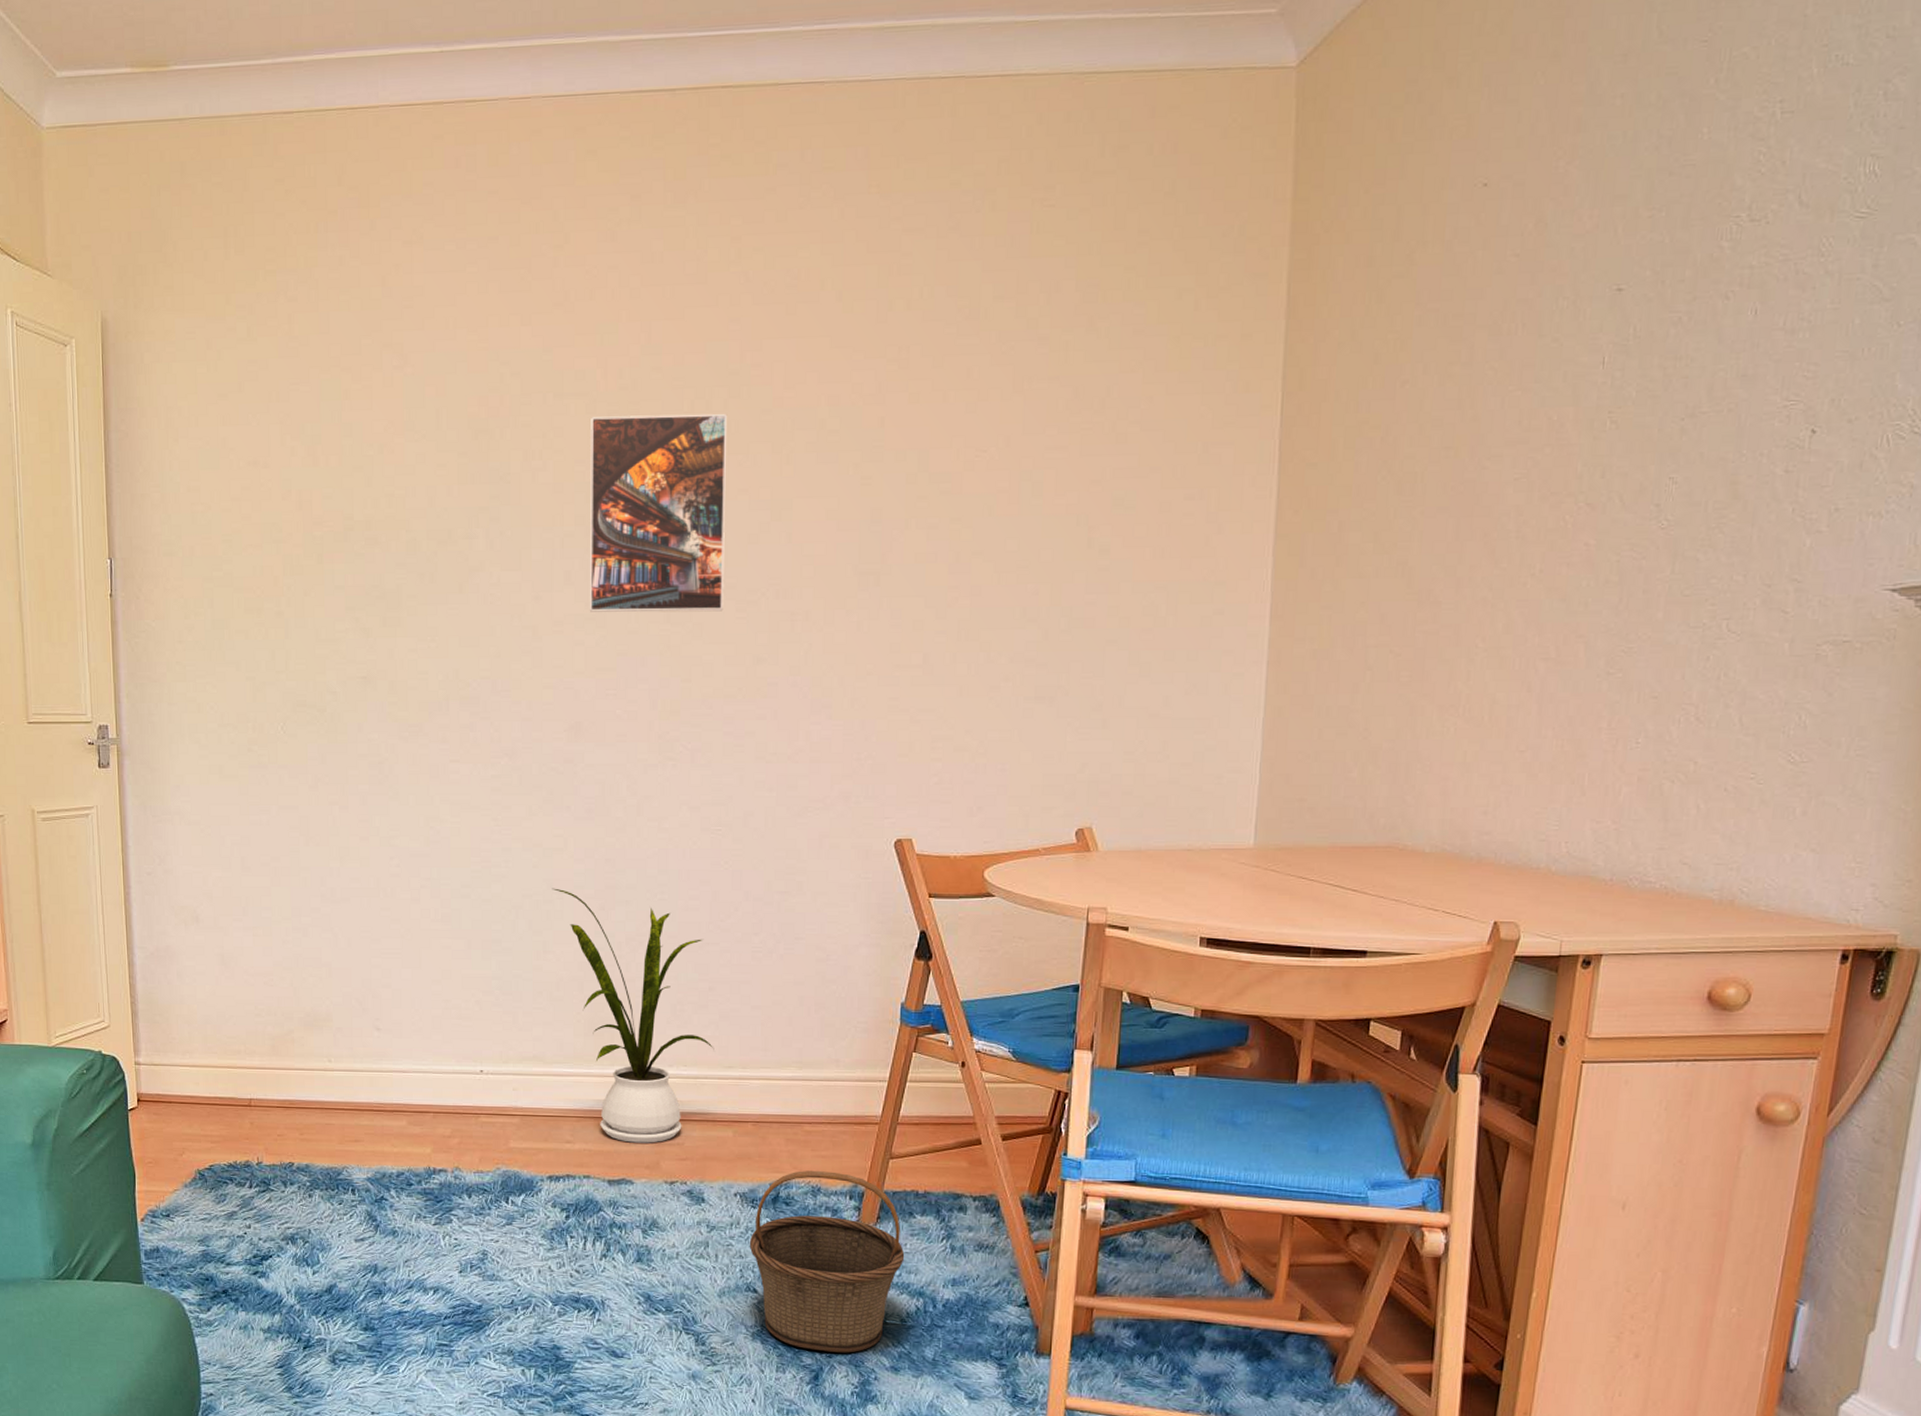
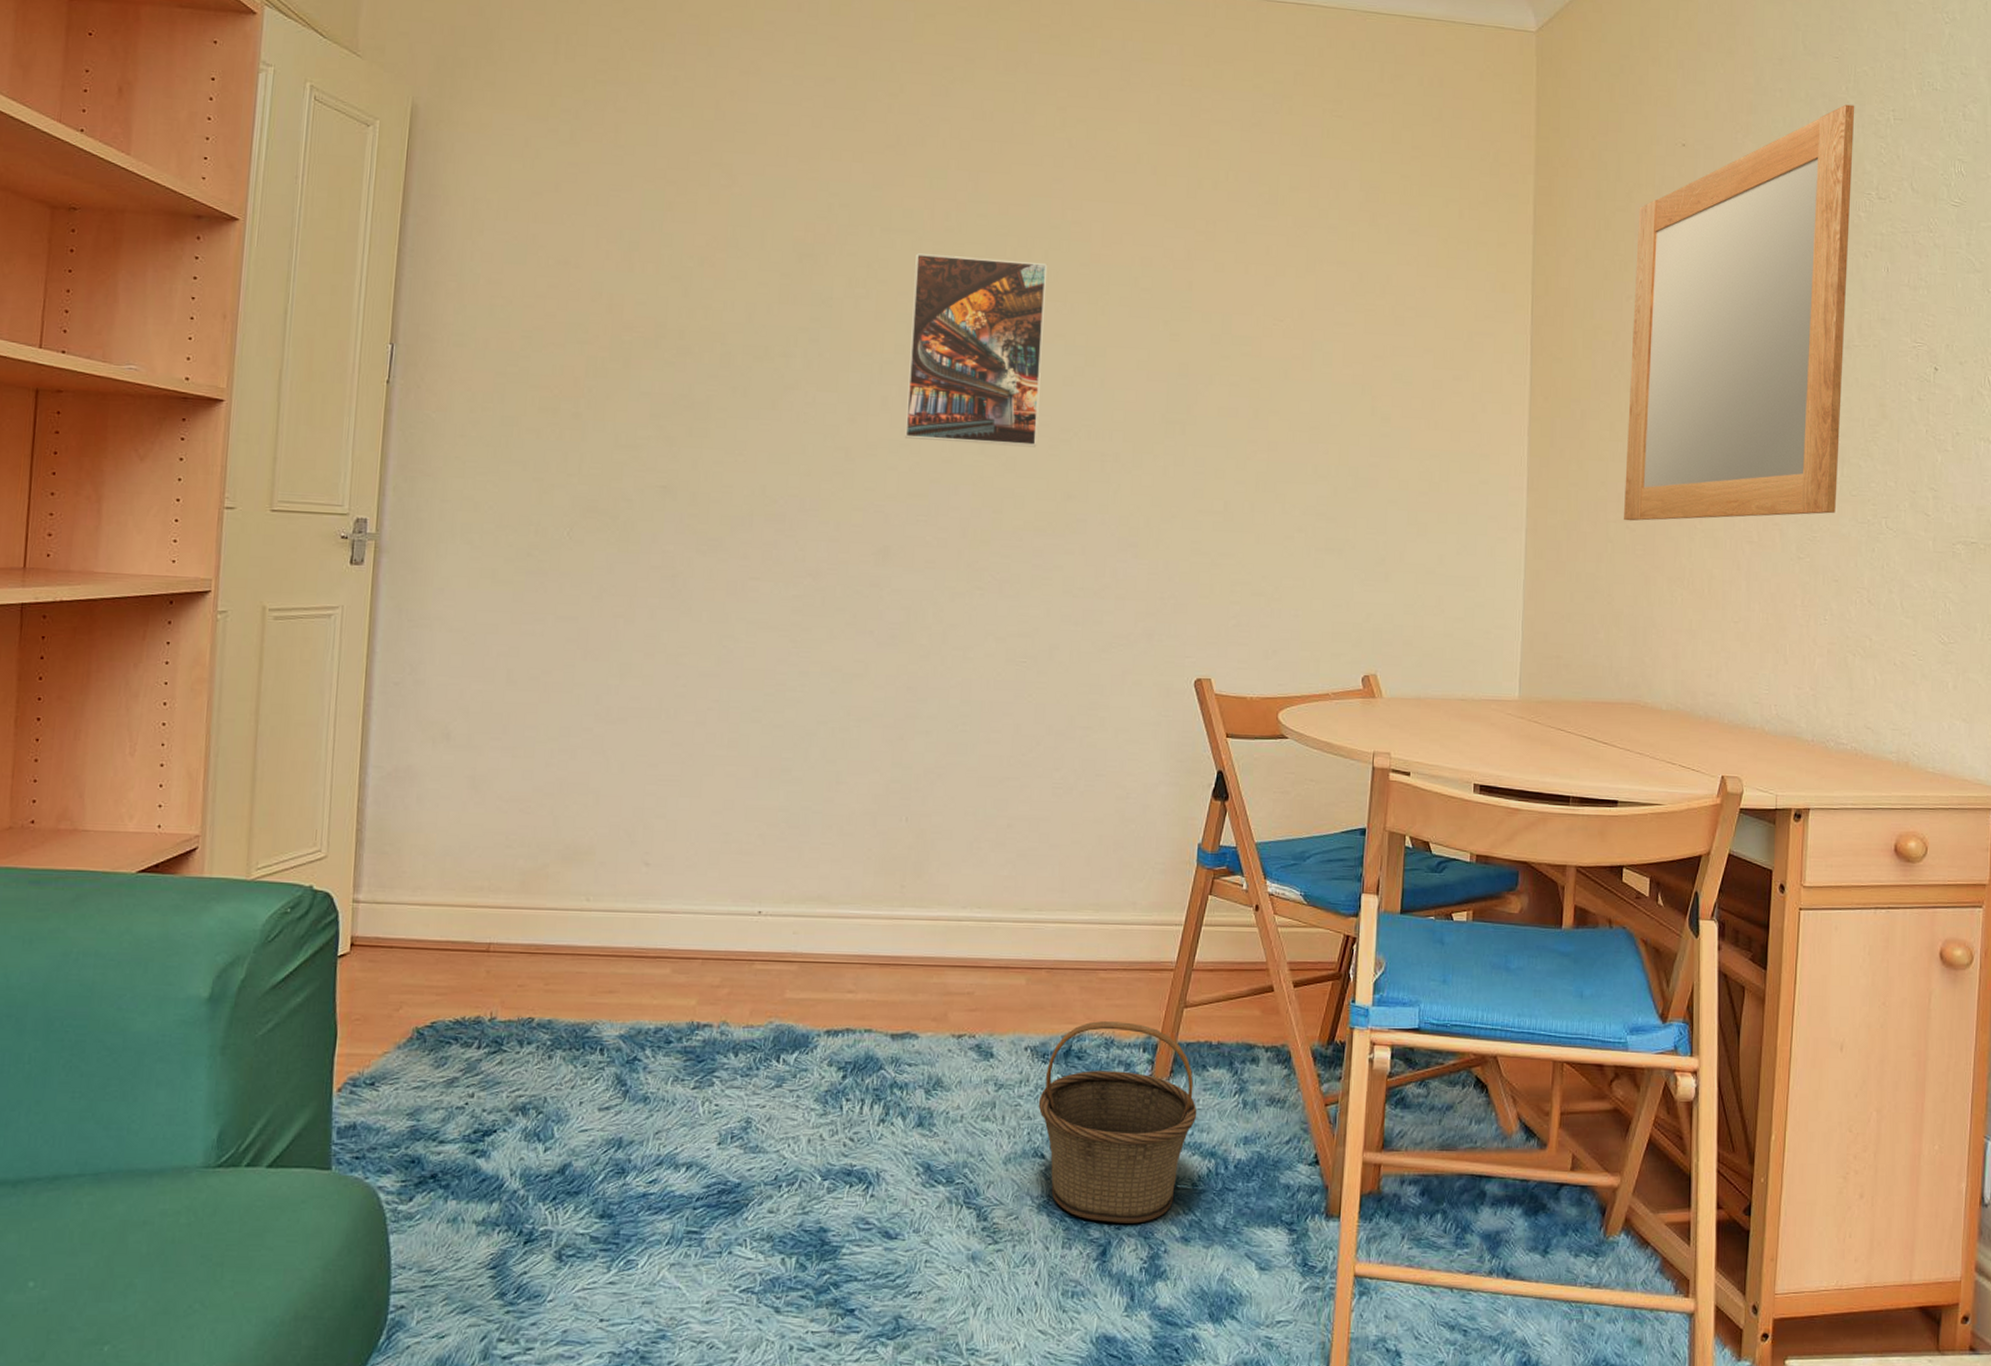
house plant: present [552,888,714,1143] -> none [849,715,1010,993]
home mirror: none [1387,101,1727,645] -> present [1624,104,1855,521]

